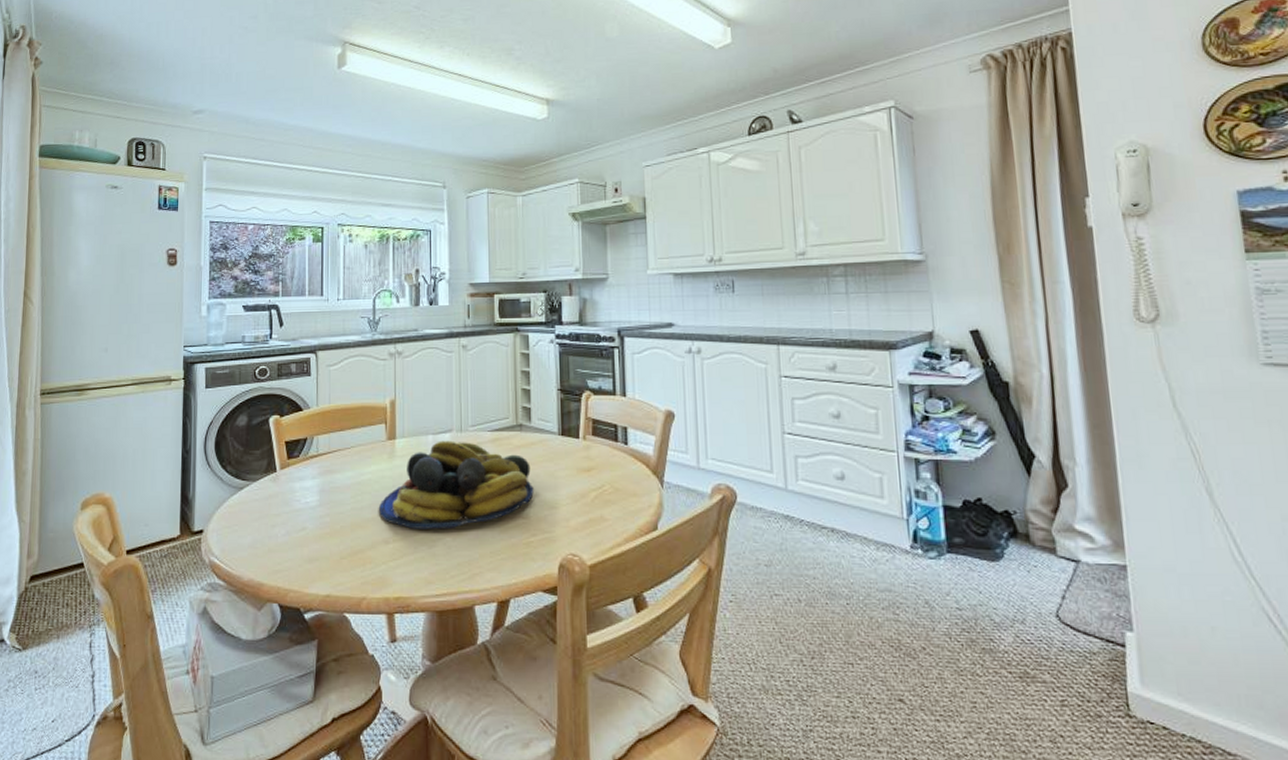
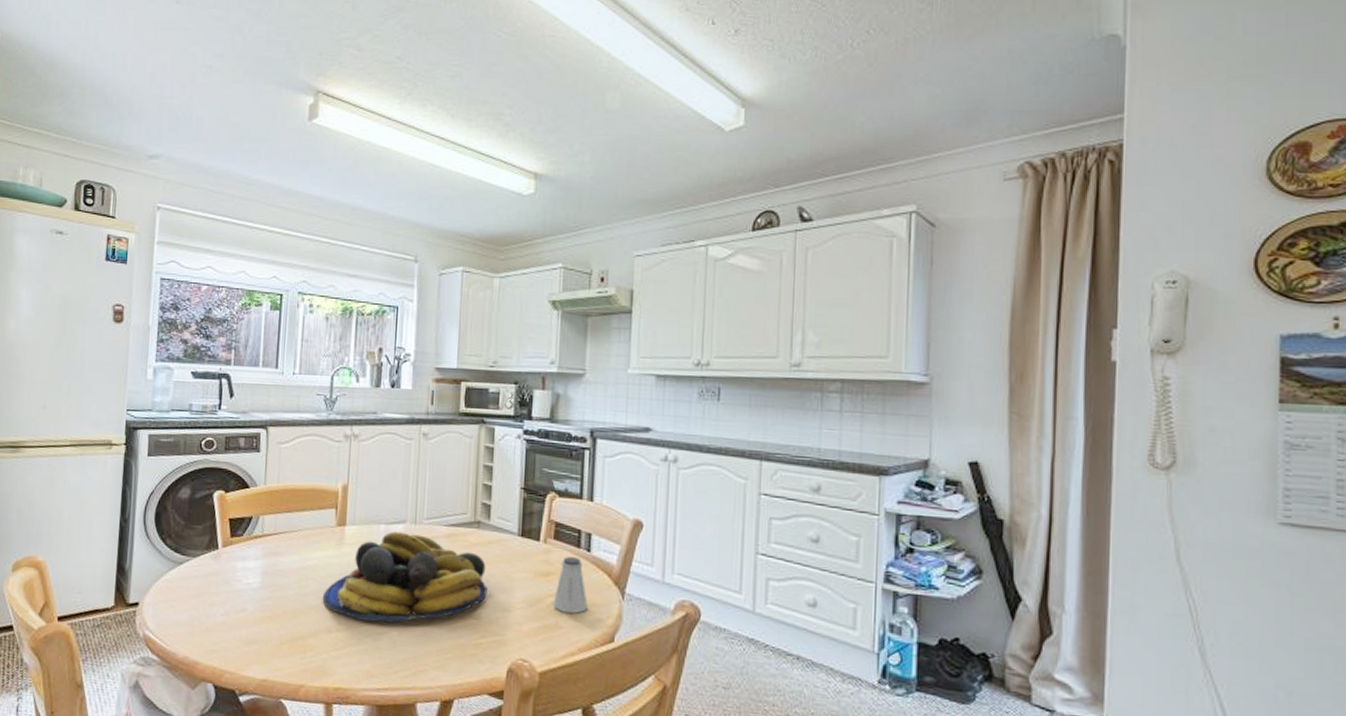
saltshaker: none [597,451,630,505] -> present [553,557,588,614]

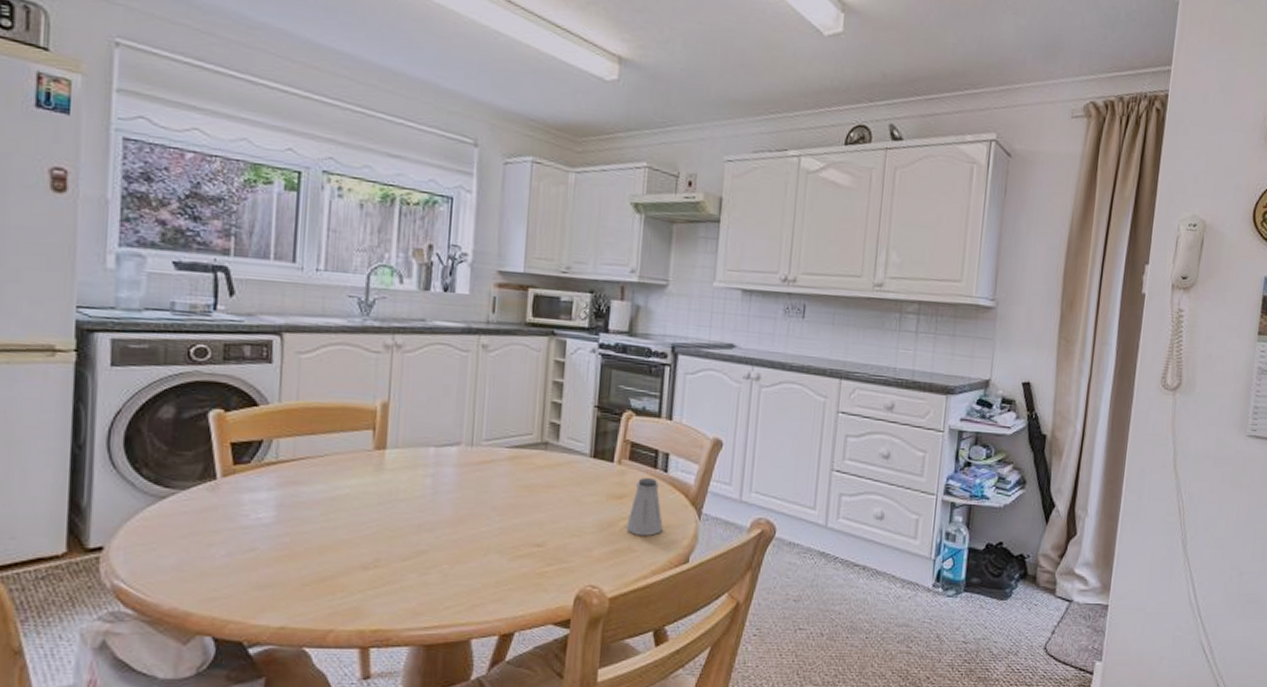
fruit bowl: present [323,531,488,623] -> none [358,454,555,556]

